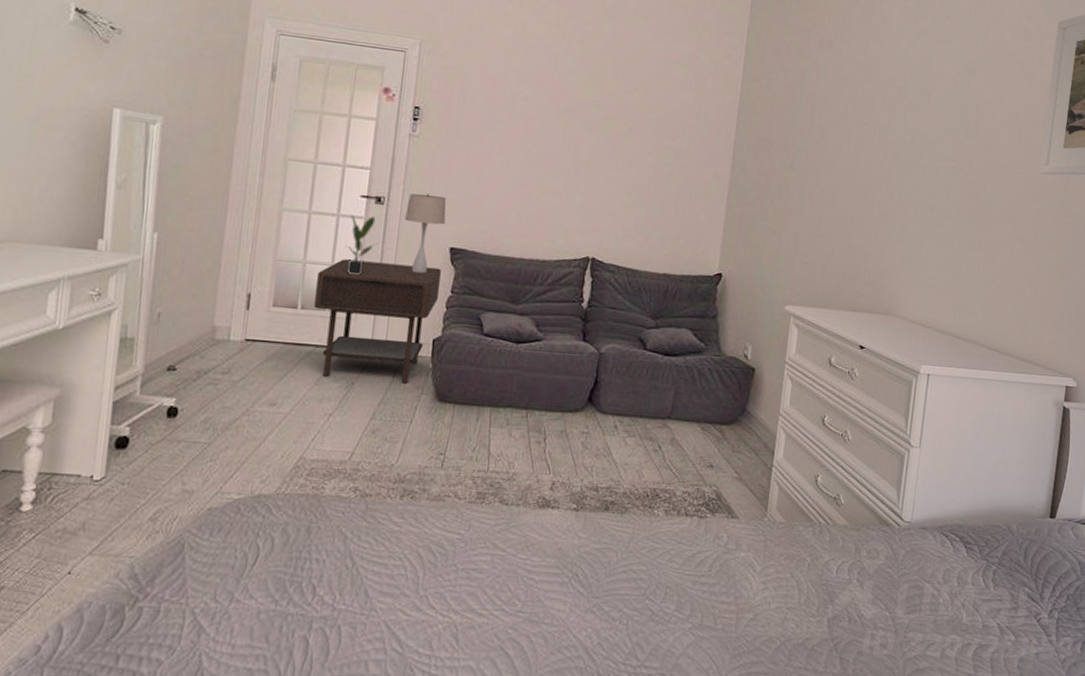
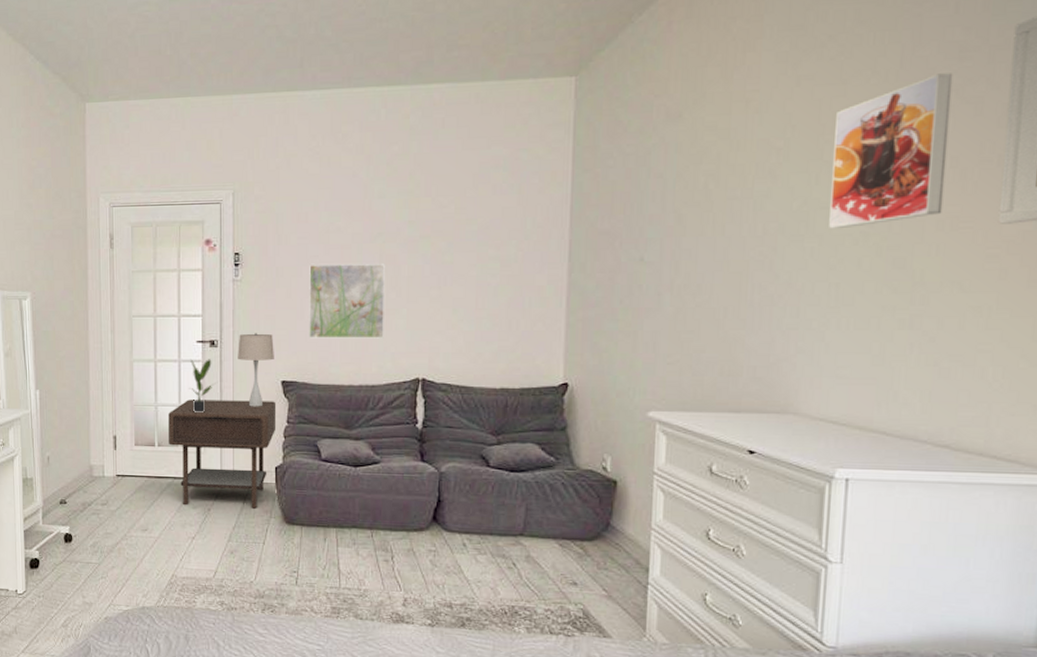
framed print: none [484,130,568,214] -> present [309,264,385,339]
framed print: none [930,48,1019,162] -> present [829,73,953,229]

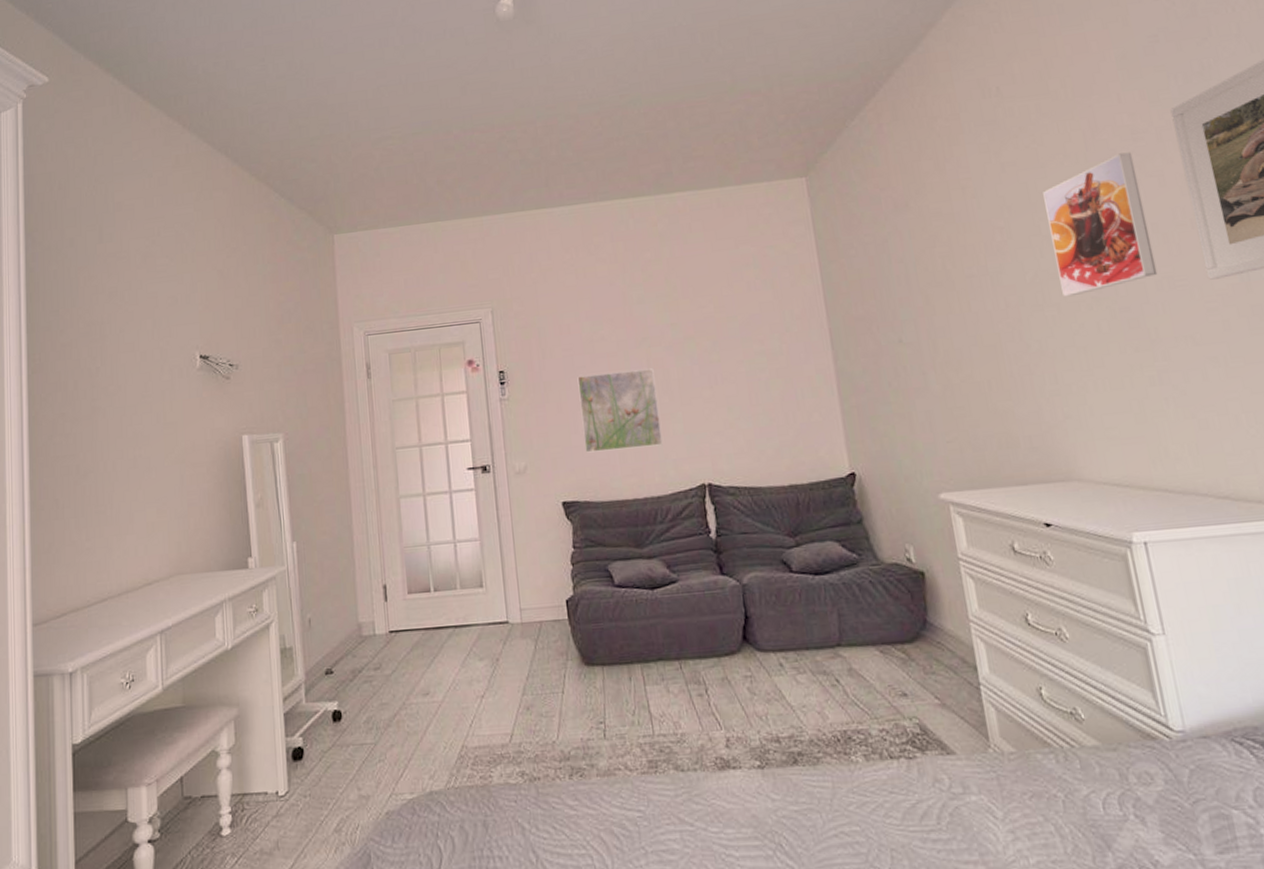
side table: present [168,399,277,509] -> none [443,525,562,658]
potted plant: present [188,359,216,412] -> none [462,486,492,548]
table lamp: present [238,333,274,407] -> none [512,452,552,535]

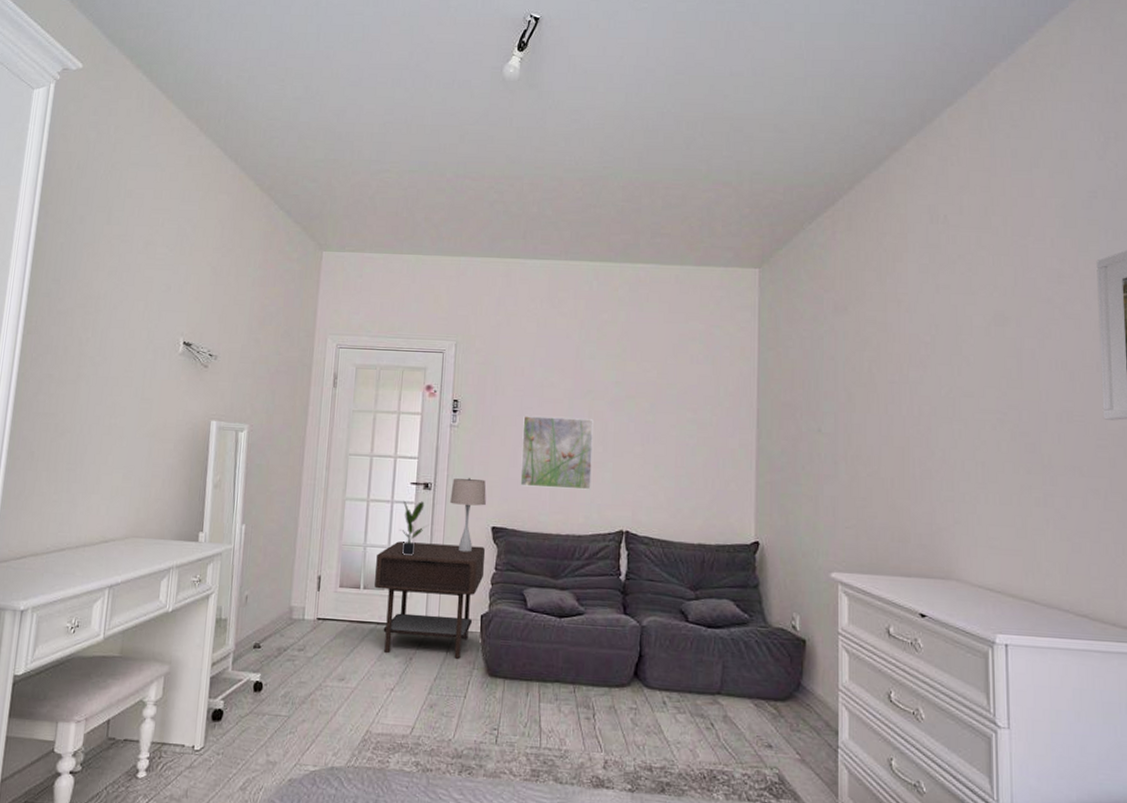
side table: none [443,525,562,658] -> present [375,541,486,659]
potted plant: none [462,486,492,548] -> present [399,500,427,555]
table lamp: none [512,452,552,535] -> present [450,478,487,552]
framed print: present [1043,152,1158,298] -> none [970,293,1059,415]

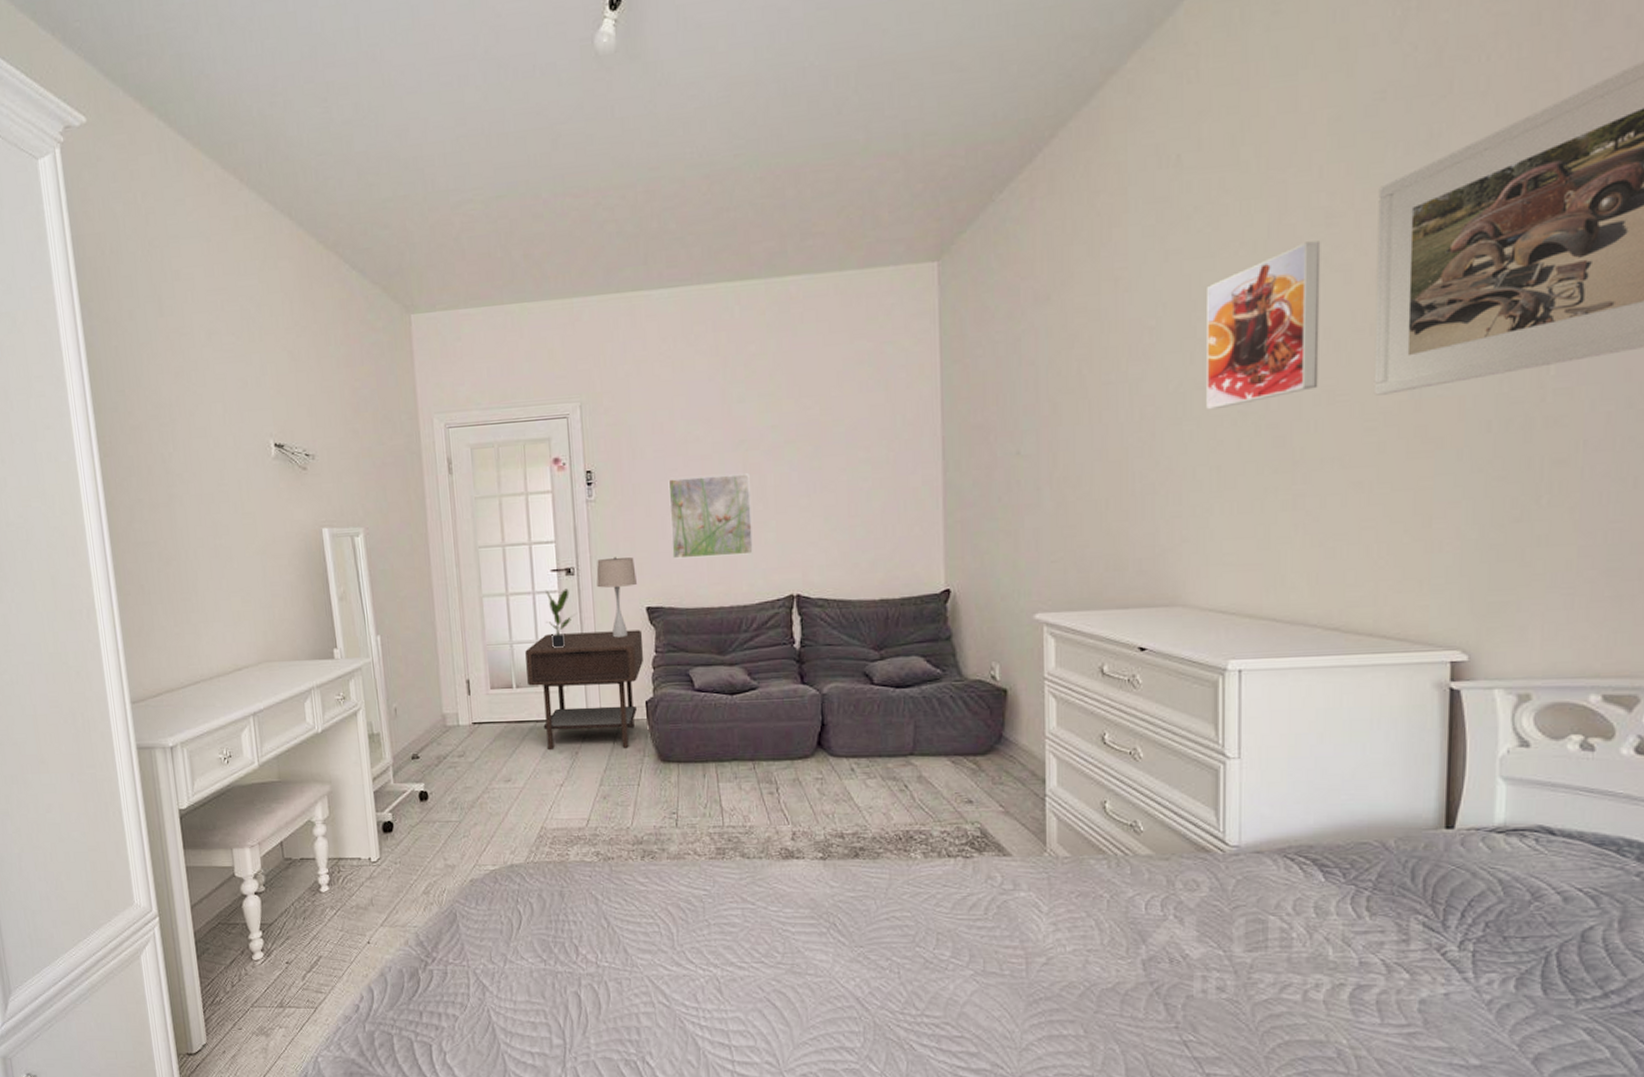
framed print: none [970,293,1059,415] -> present [1206,240,1321,410]

